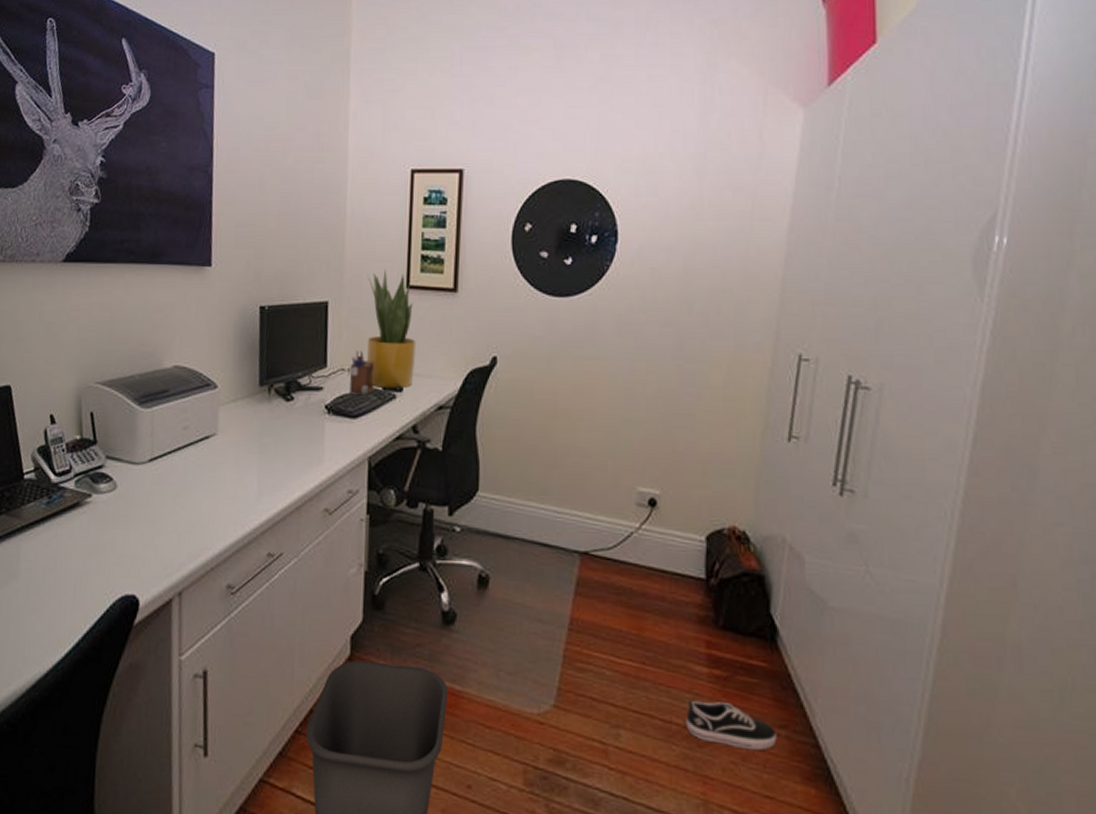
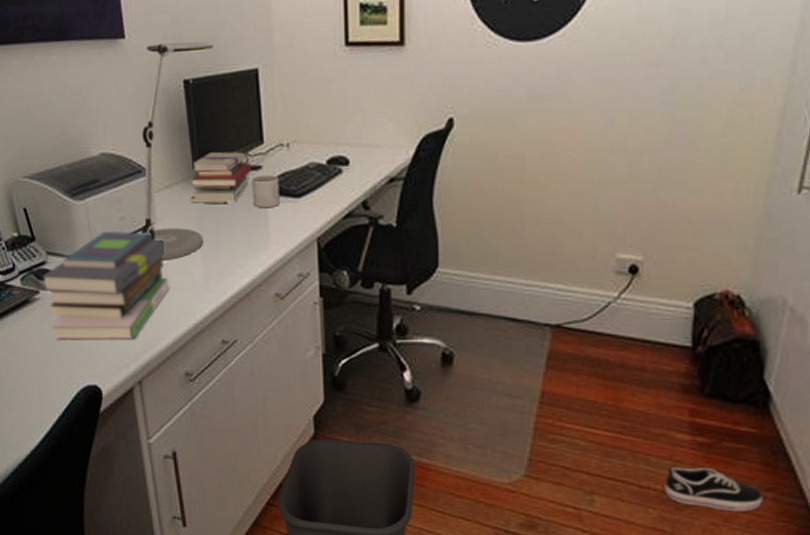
books: none [97,439,223,549] -> present [42,230,169,341]
desk lamp: none [201,273,291,471] -> present [140,41,214,260]
books: none [252,372,313,420] -> present [189,152,251,205]
mug: none [311,395,338,427] -> present [251,175,280,209]
desk organizer: present [349,350,374,396] -> none [288,122,316,173]
planter: present [367,270,416,389] -> none [299,25,361,162]

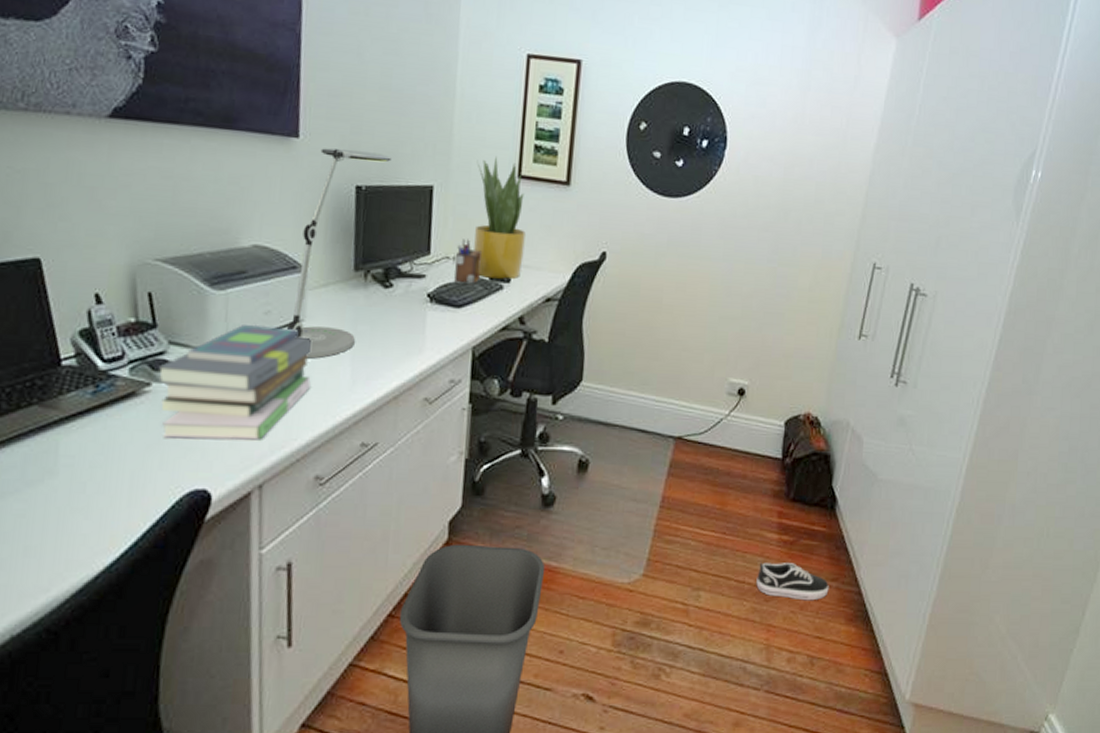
books: present [189,152,251,205] -> none [345,257,415,308]
mug: present [251,175,280,209] -> none [412,283,441,316]
desk organizer: none [288,122,316,173] -> present [454,239,482,286]
planter: none [299,25,361,162] -> present [474,157,526,280]

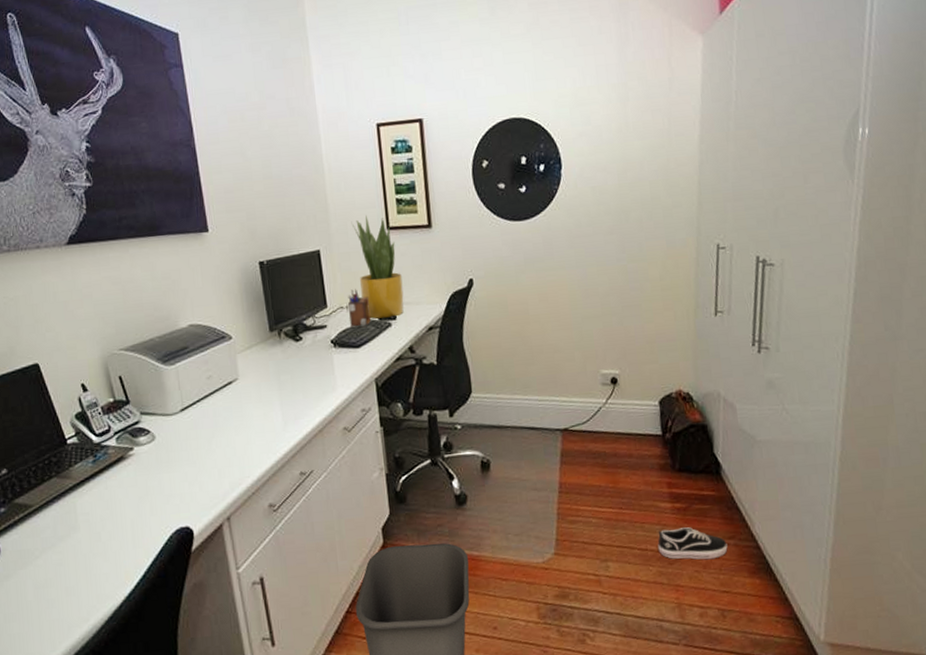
books: present [158,324,312,441] -> none [136,387,252,490]
desk lamp: present [286,148,392,359] -> none [225,231,283,410]

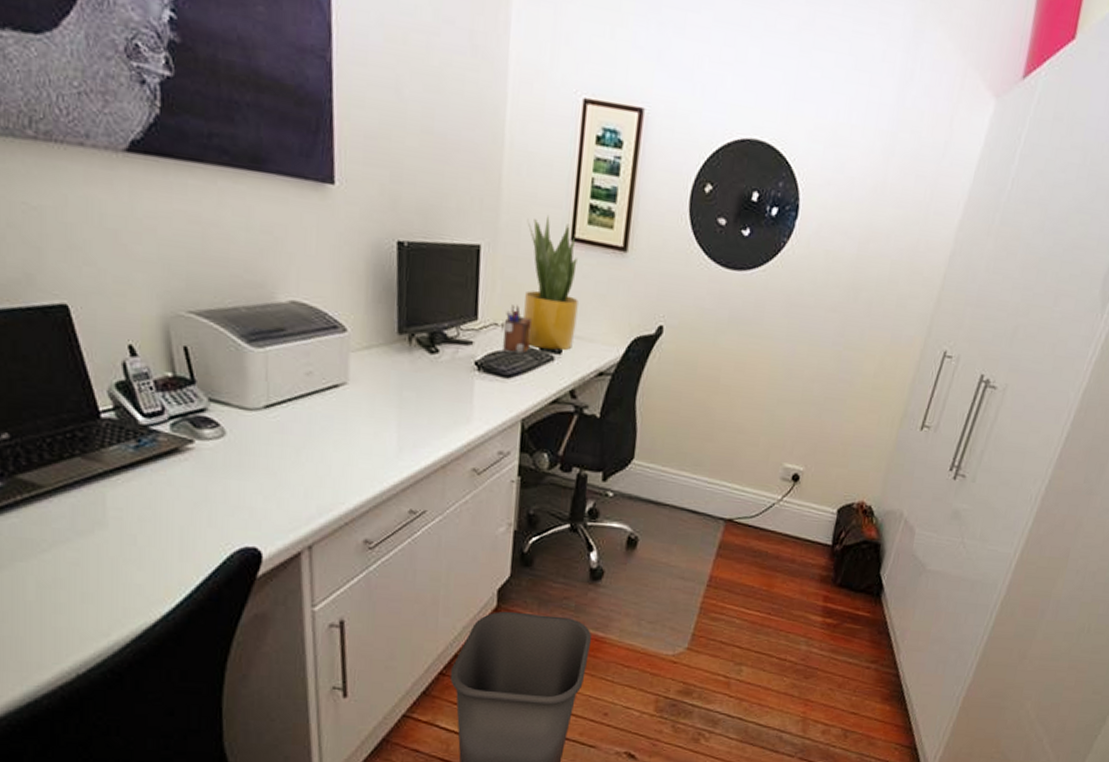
shoe: present [658,527,728,560] -> none [797,642,869,680]

